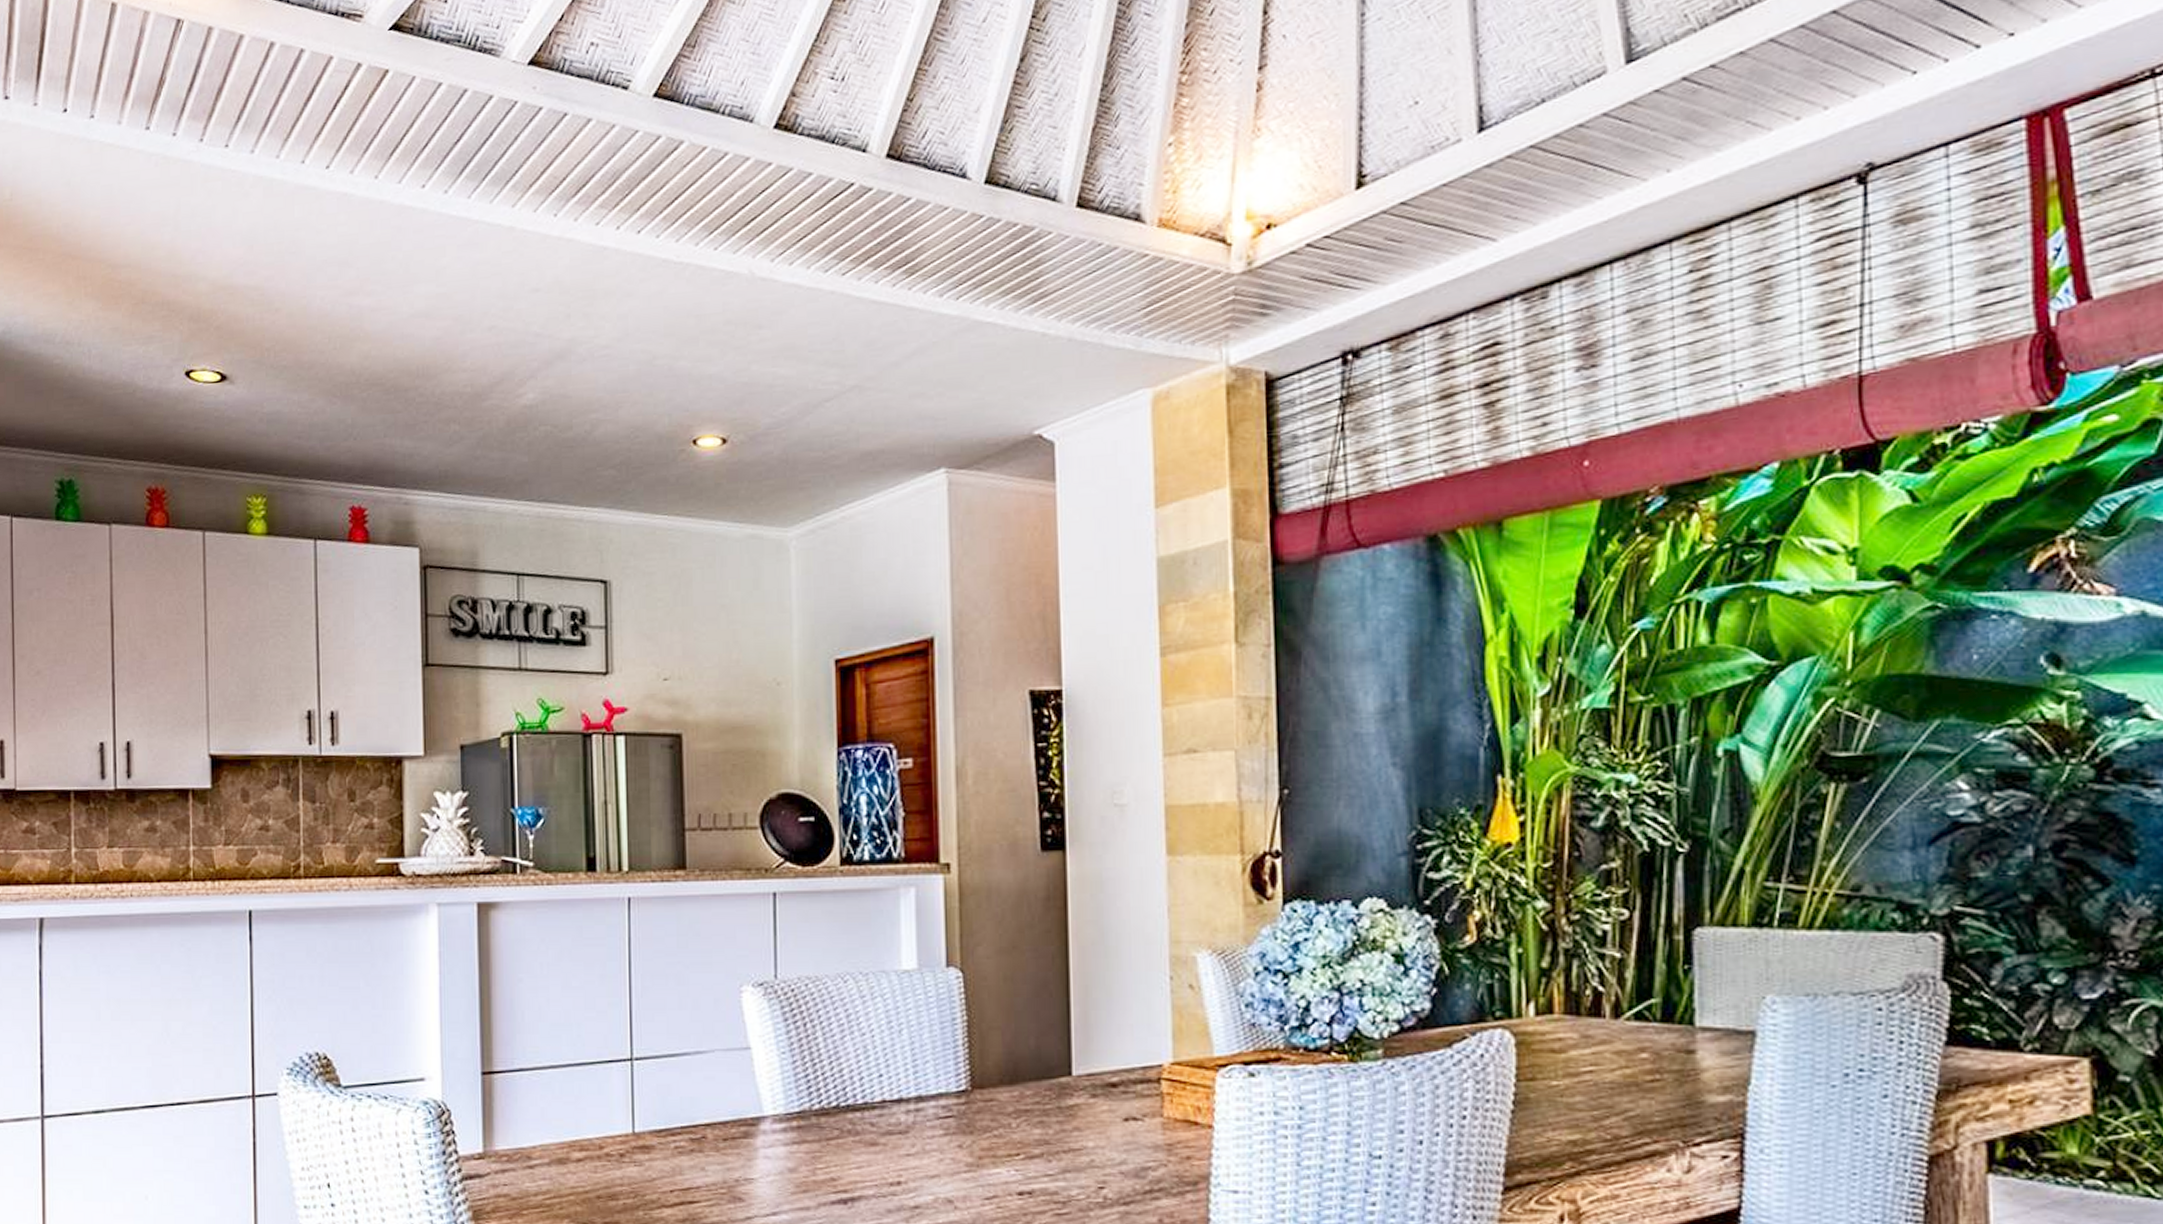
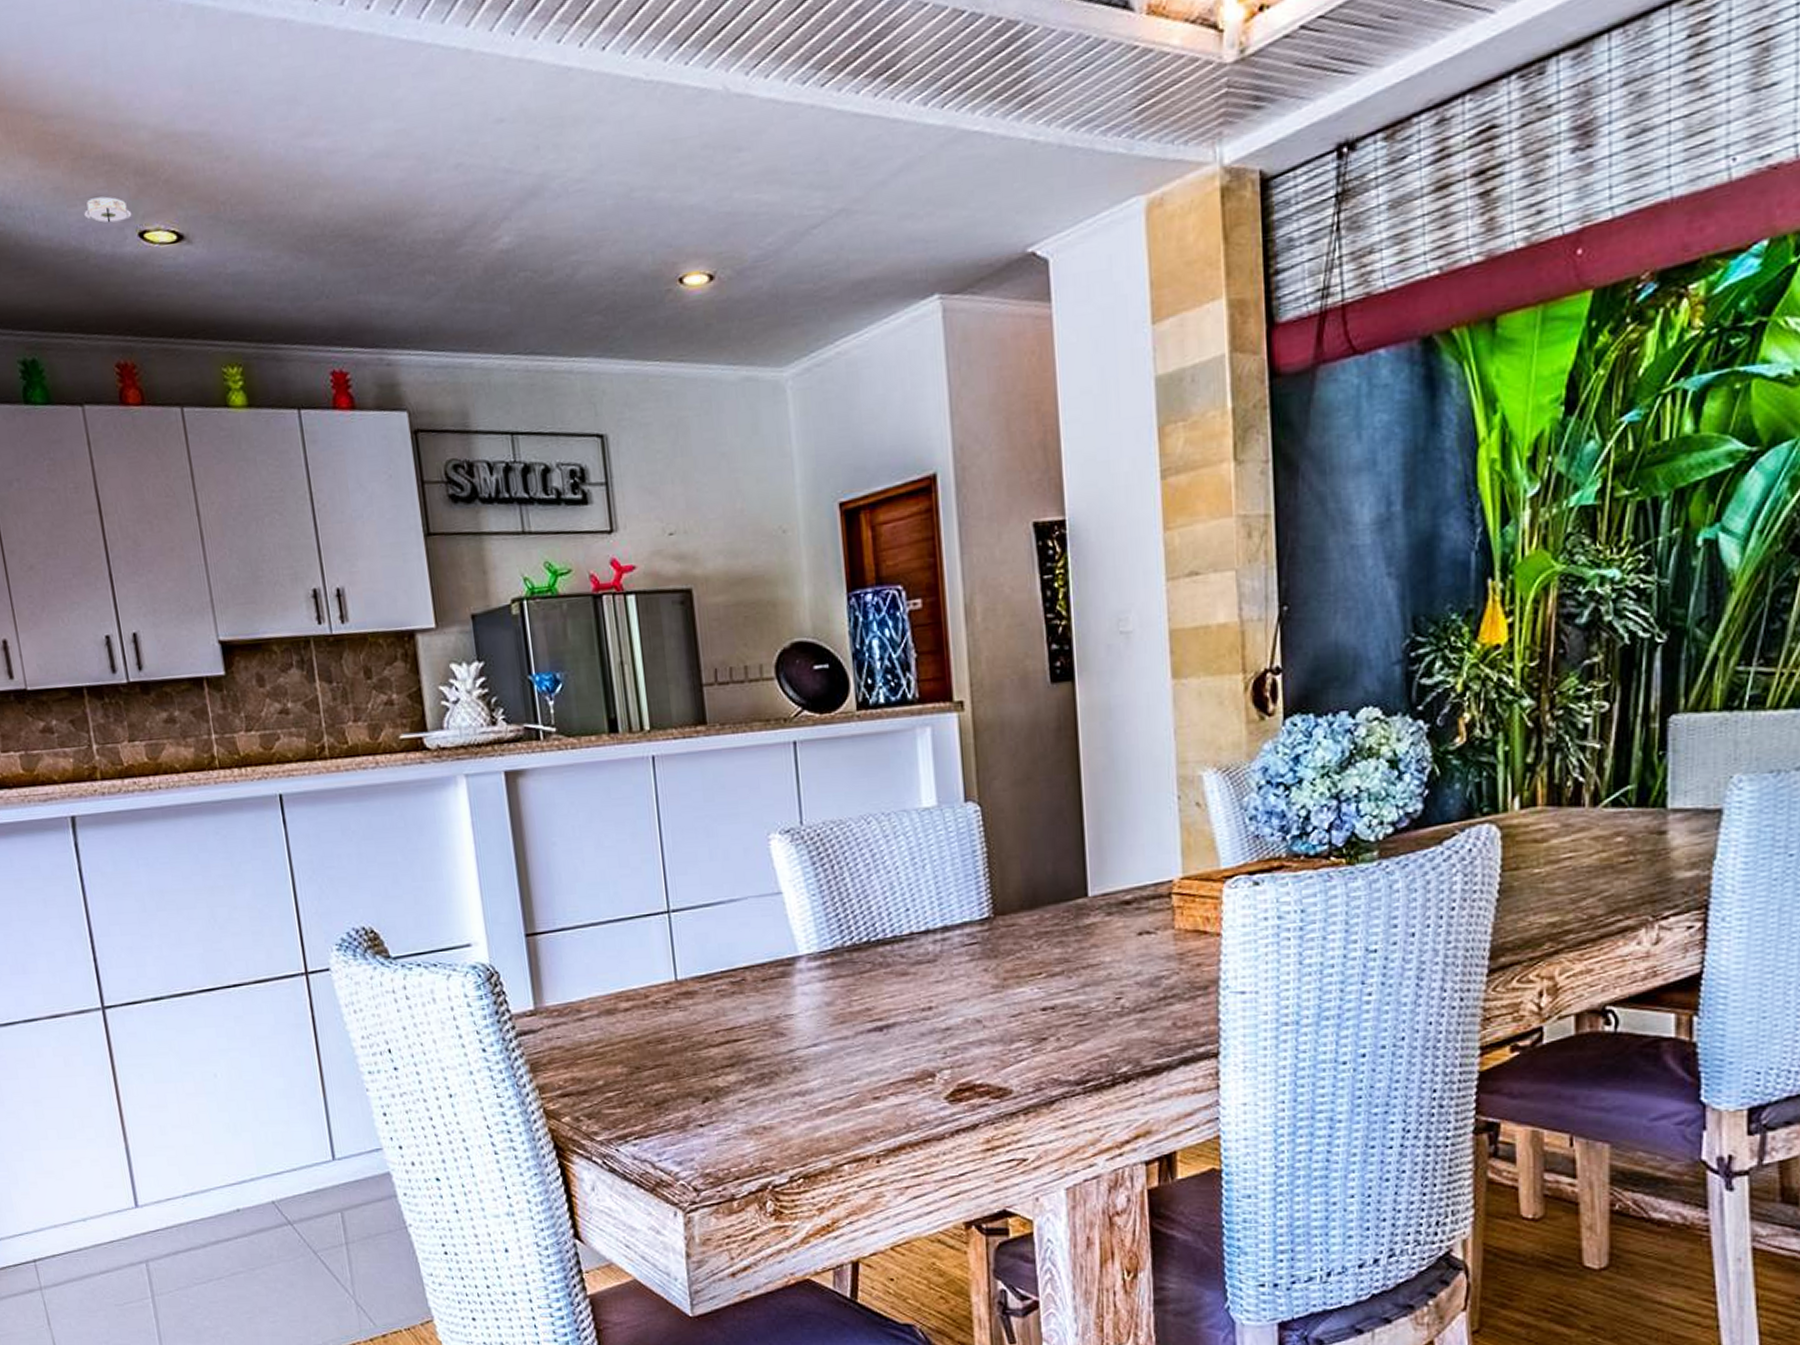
smoke detector: none [136,338,182,362] -> present [84,196,132,223]

